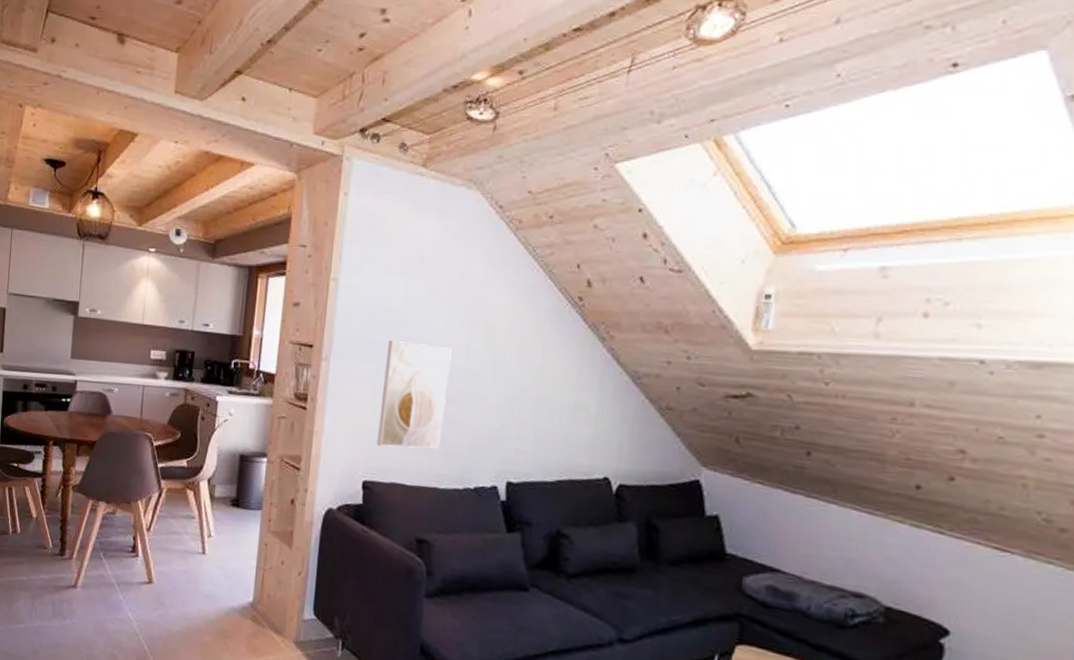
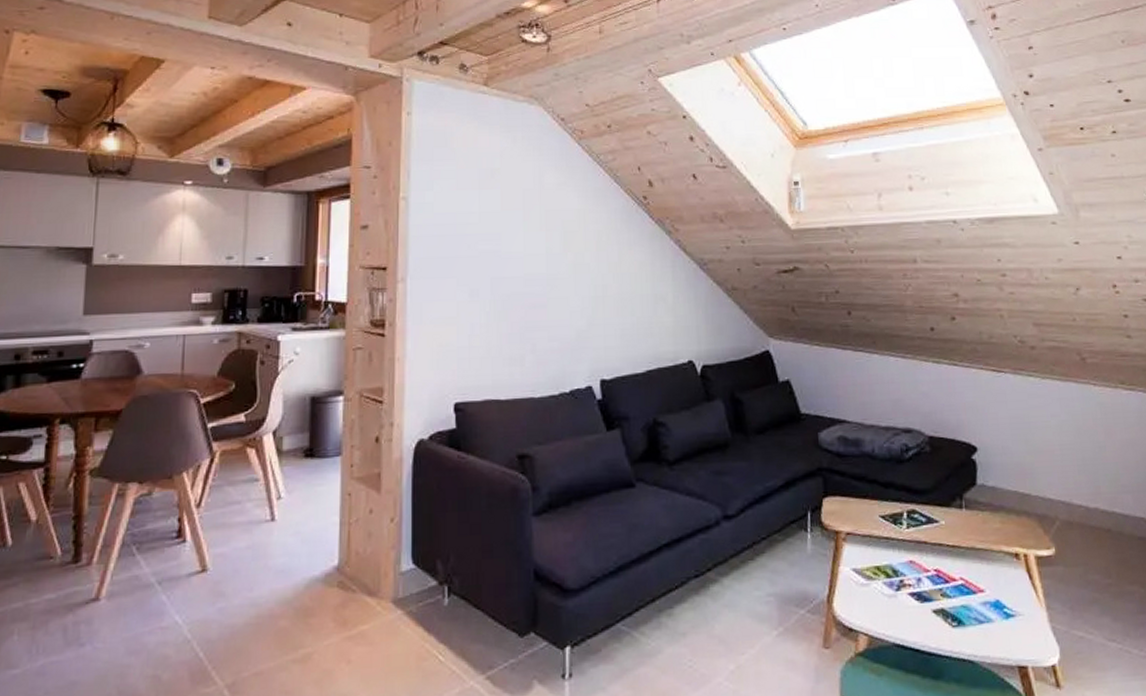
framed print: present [377,341,452,449] -> none [465,254,532,363]

